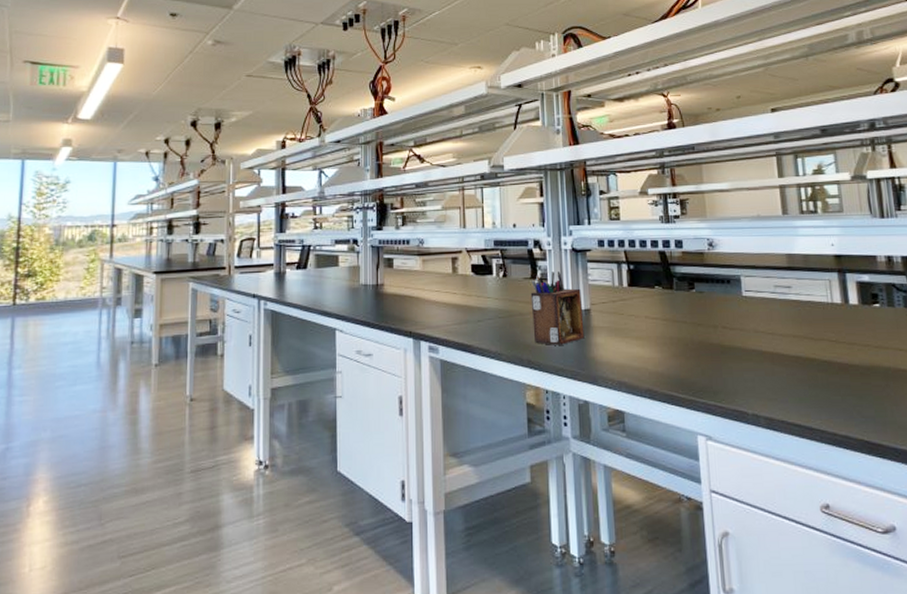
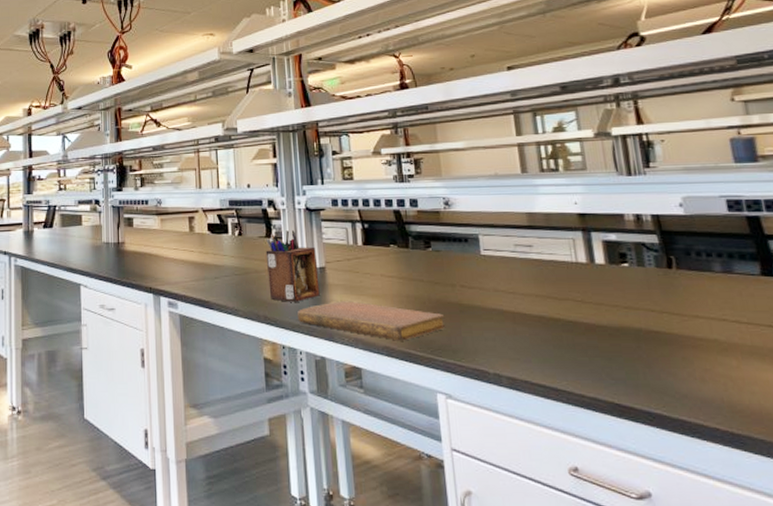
notebook: none [562,344,707,383] -> present [298,301,446,341]

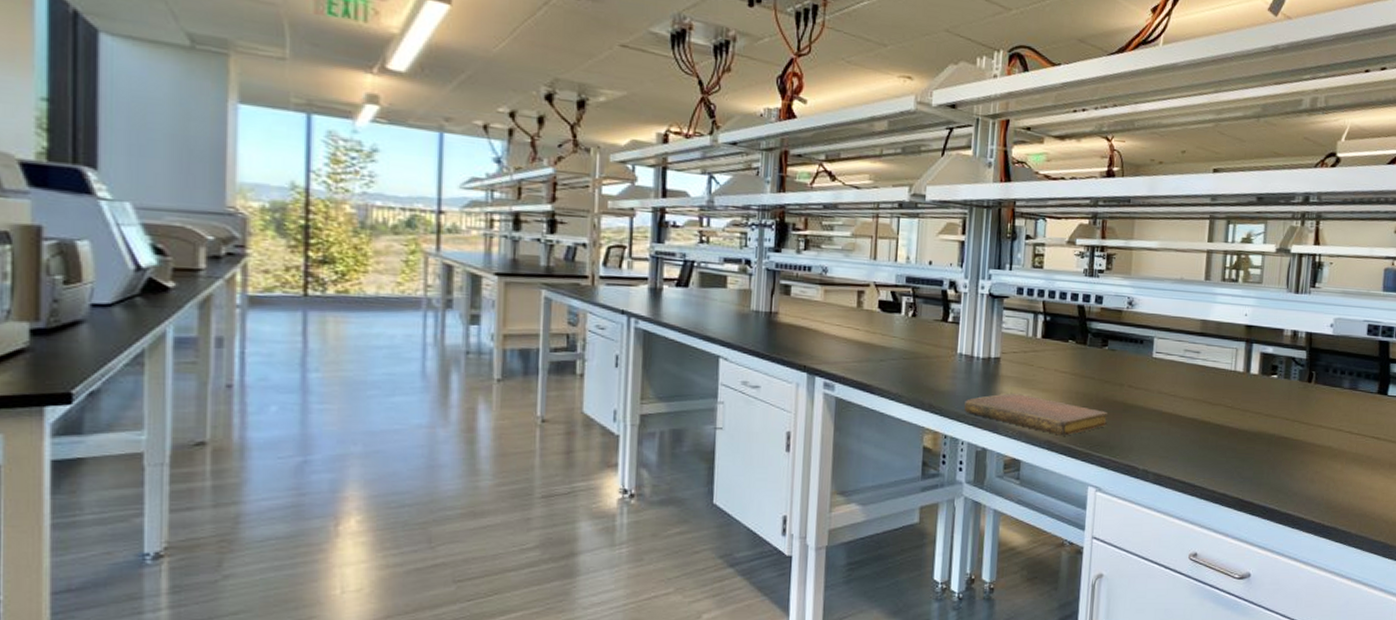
desk organizer: present [265,230,320,302] -> none [938,316,993,392]

